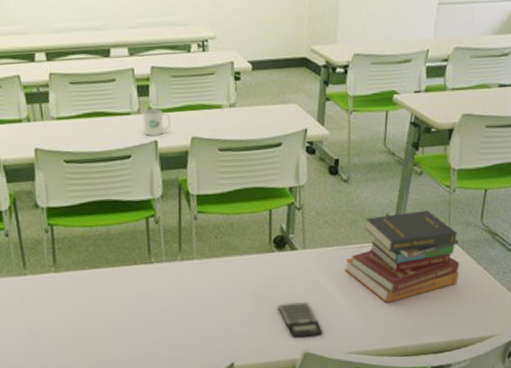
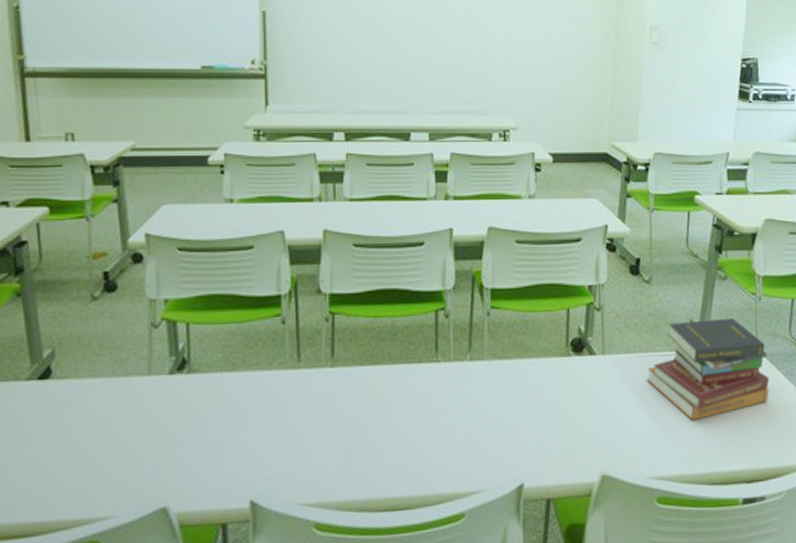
mug: present [142,108,171,136] -> none [439,195,468,223]
calculator: present [277,301,323,338] -> none [573,414,624,457]

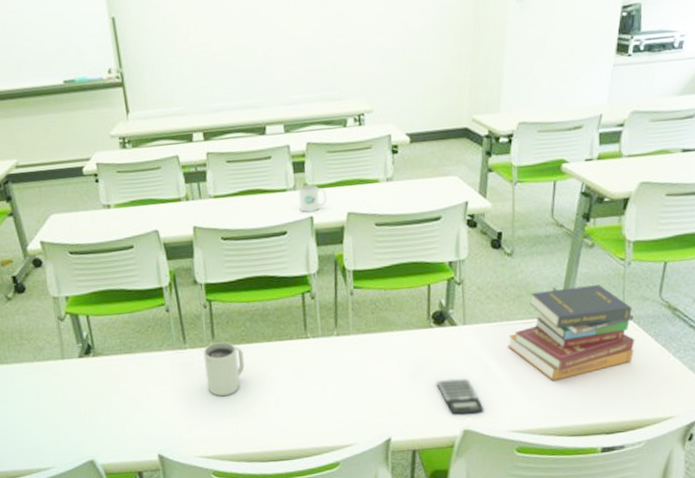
mug: none [319,362,365,428] -> present [203,342,245,397]
mug: none [439,195,468,223] -> present [298,184,327,212]
calculator: none [573,414,624,457] -> present [436,377,484,415]

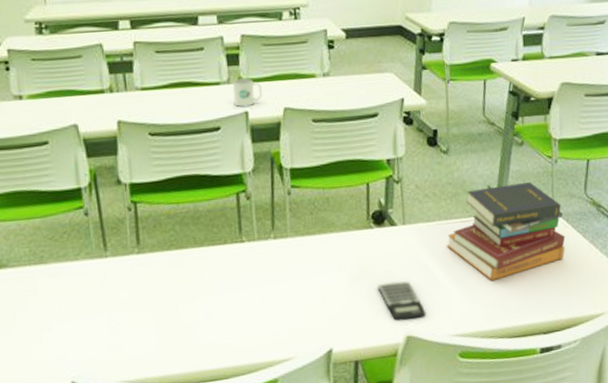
mug: present [203,342,245,397] -> none [126,248,174,311]

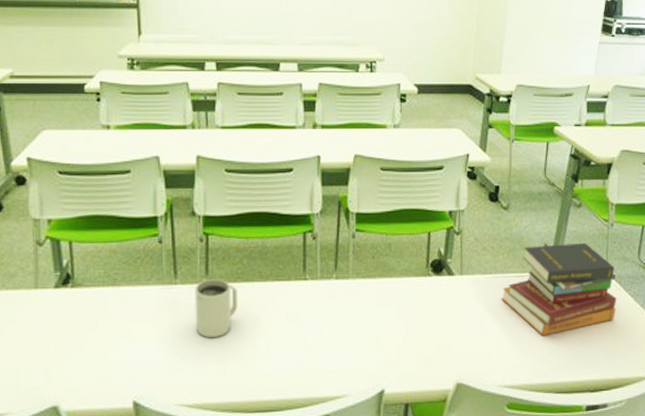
mug: none [126,248,174,311] -> present [195,279,238,338]
mug: present [232,78,262,107] -> none [307,124,335,151]
calculator: present [377,280,426,320] -> none [432,329,477,367]

